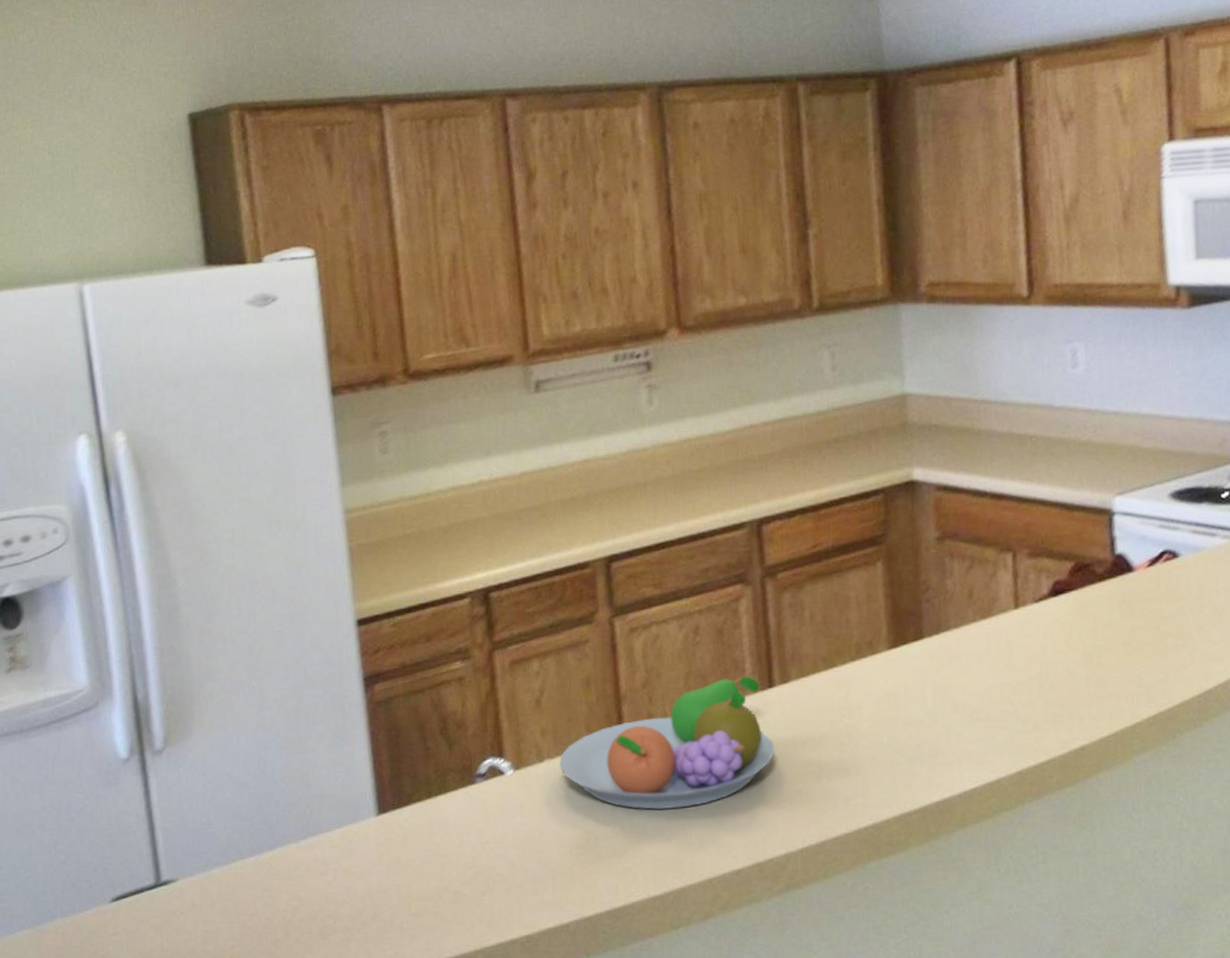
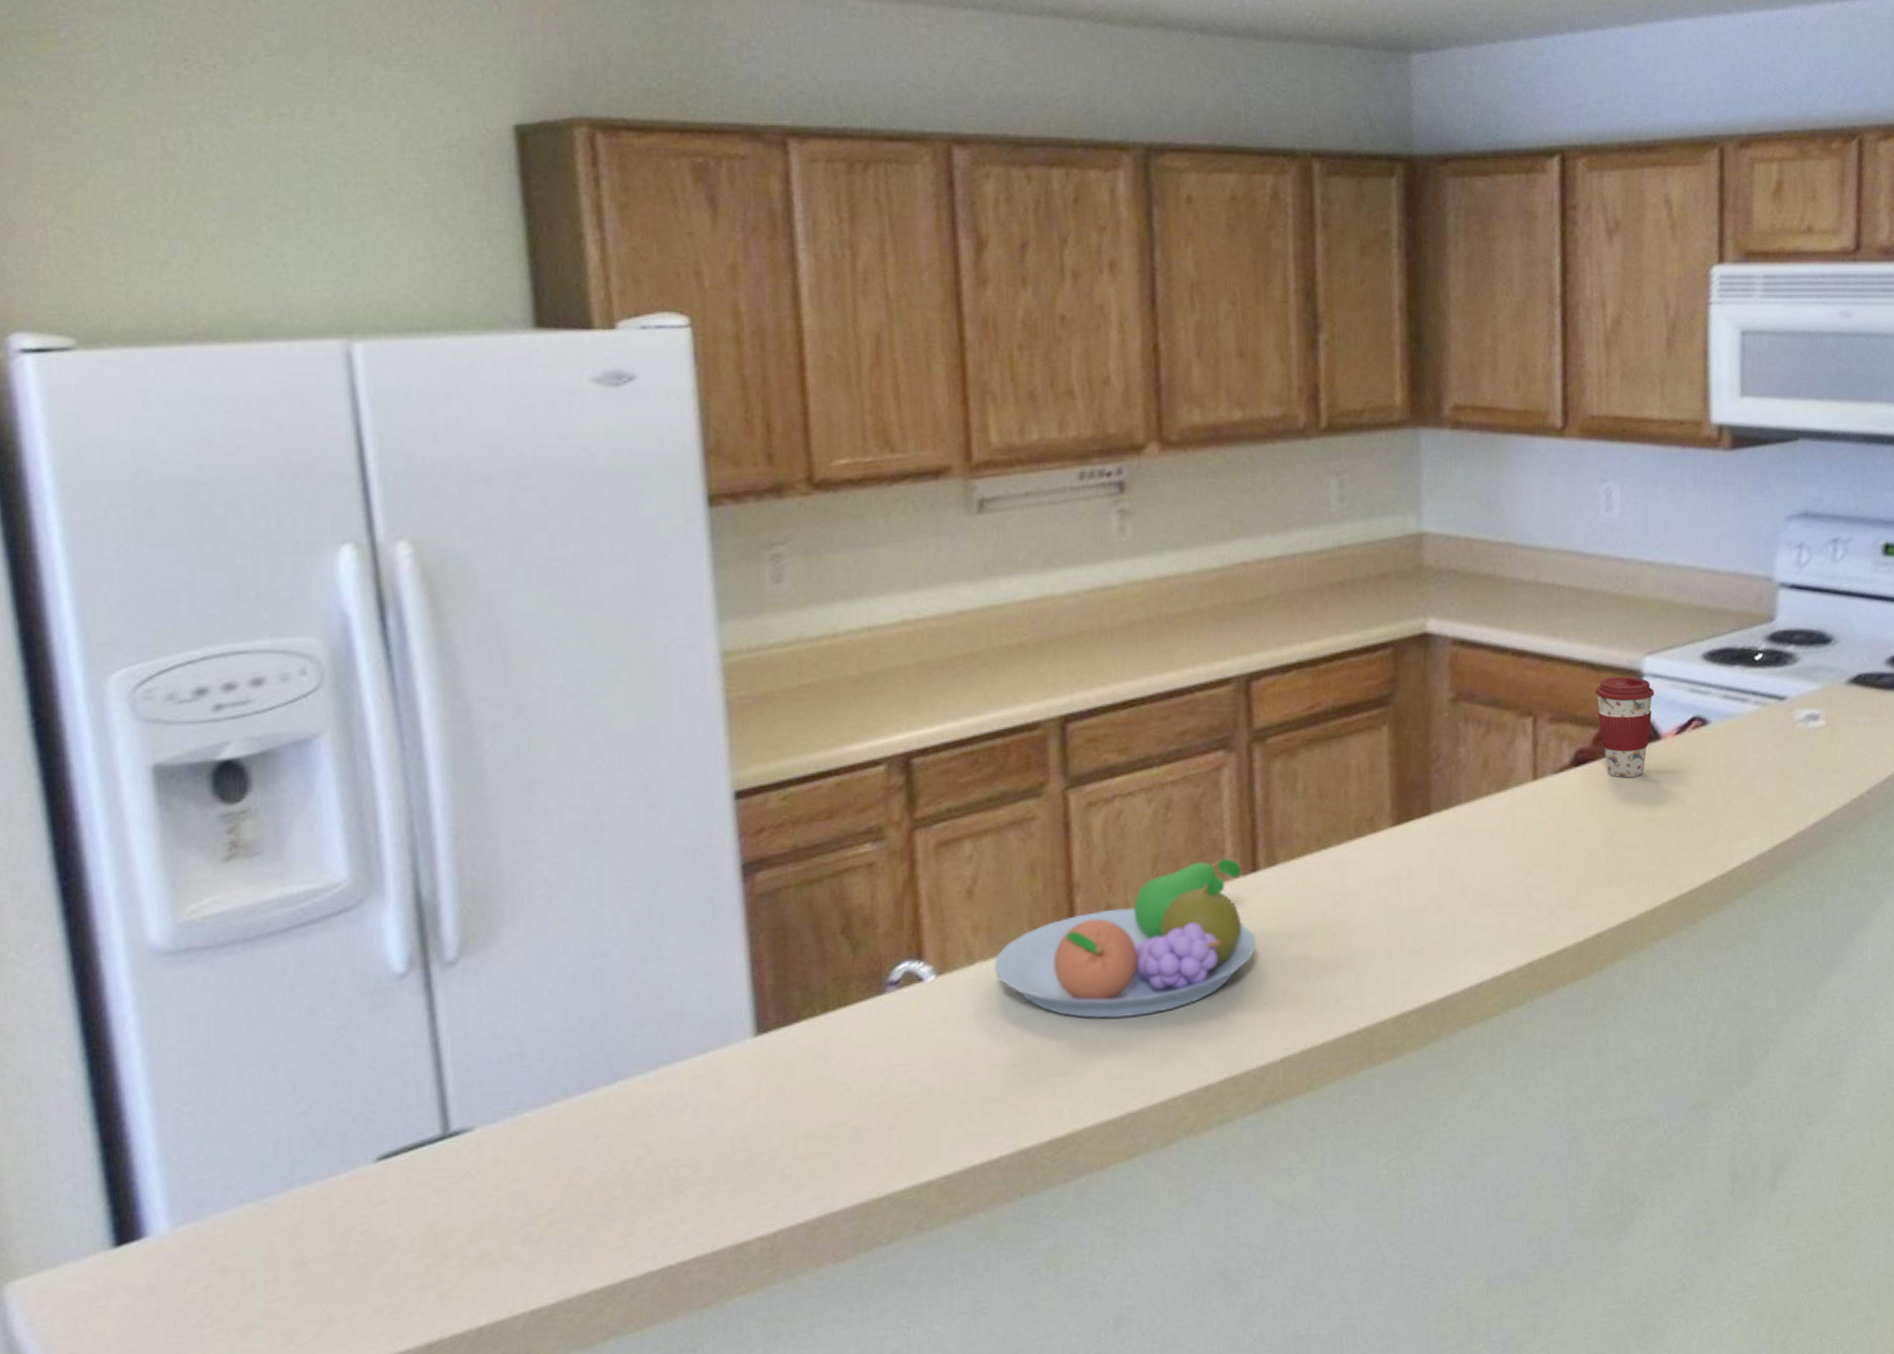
coffee cup: none [1069,515,1126,607] -> present [1595,676,1655,779]

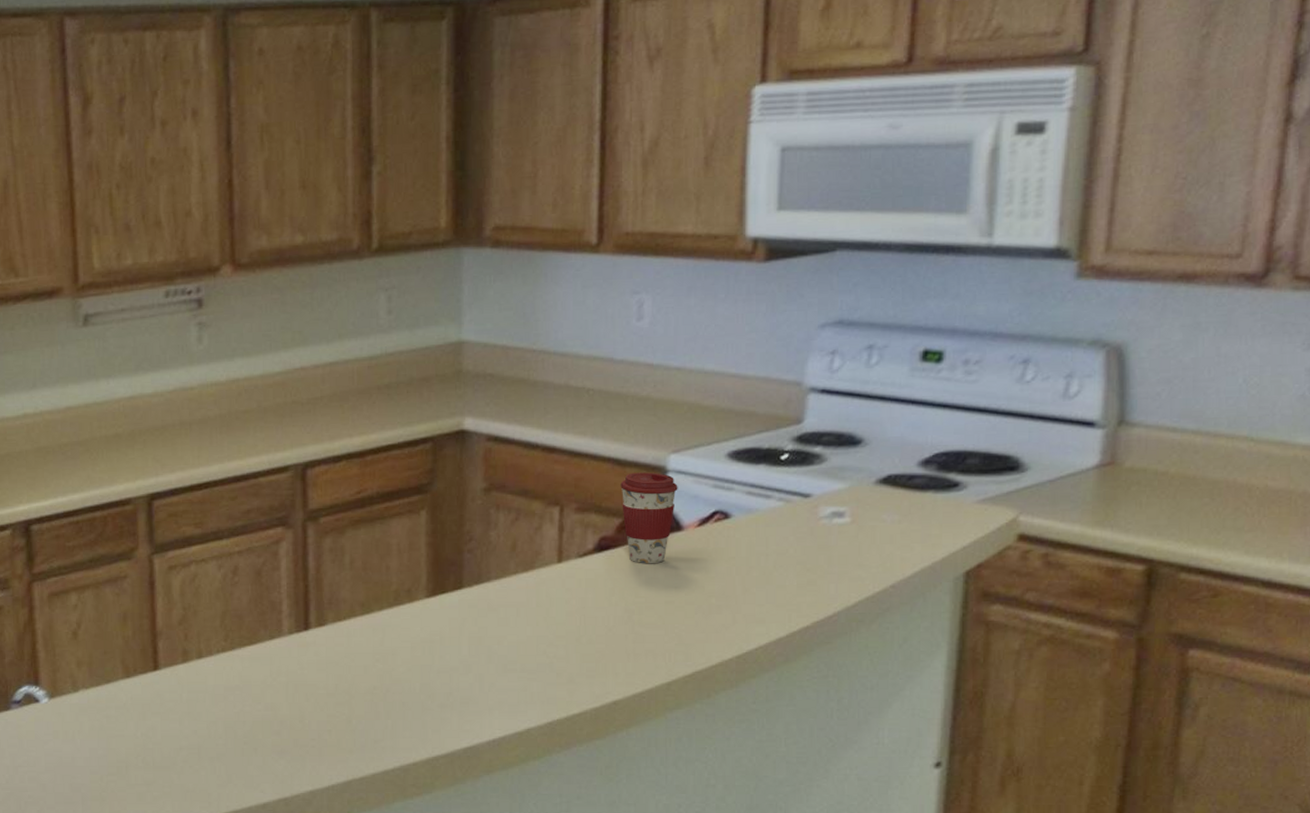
fruit bowl: present [993,858,1257,1019] -> none [93,618,308,742]

